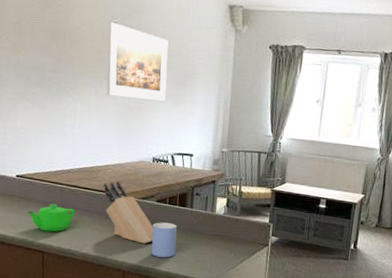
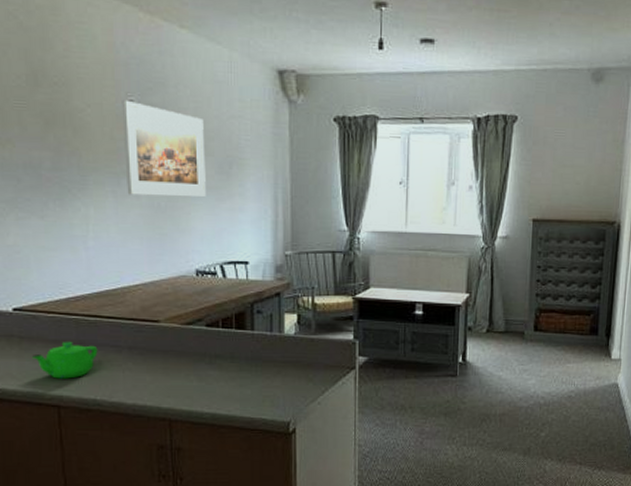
knife block: present [103,180,154,244] -> none [133,303,206,382]
mug: present [151,222,177,258] -> none [203,352,237,397]

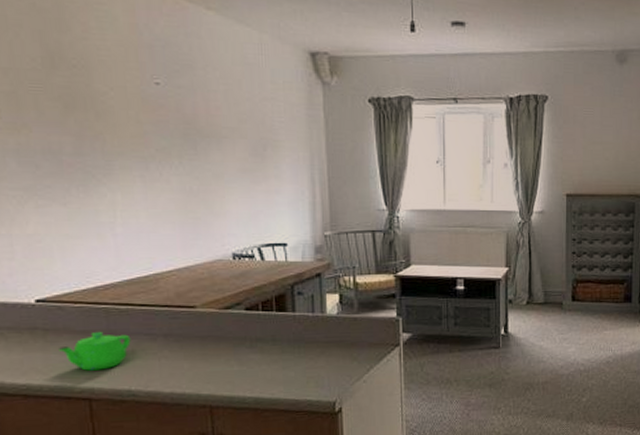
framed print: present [122,99,206,198] -> none [147,82,240,181]

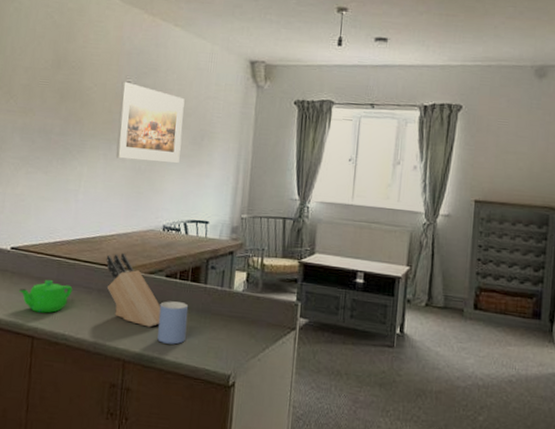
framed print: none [147,82,240,181] -> present [115,81,185,163]
knife block: none [167,289,247,367] -> present [106,252,161,328]
mug: none [243,335,280,381] -> present [157,301,188,345]

